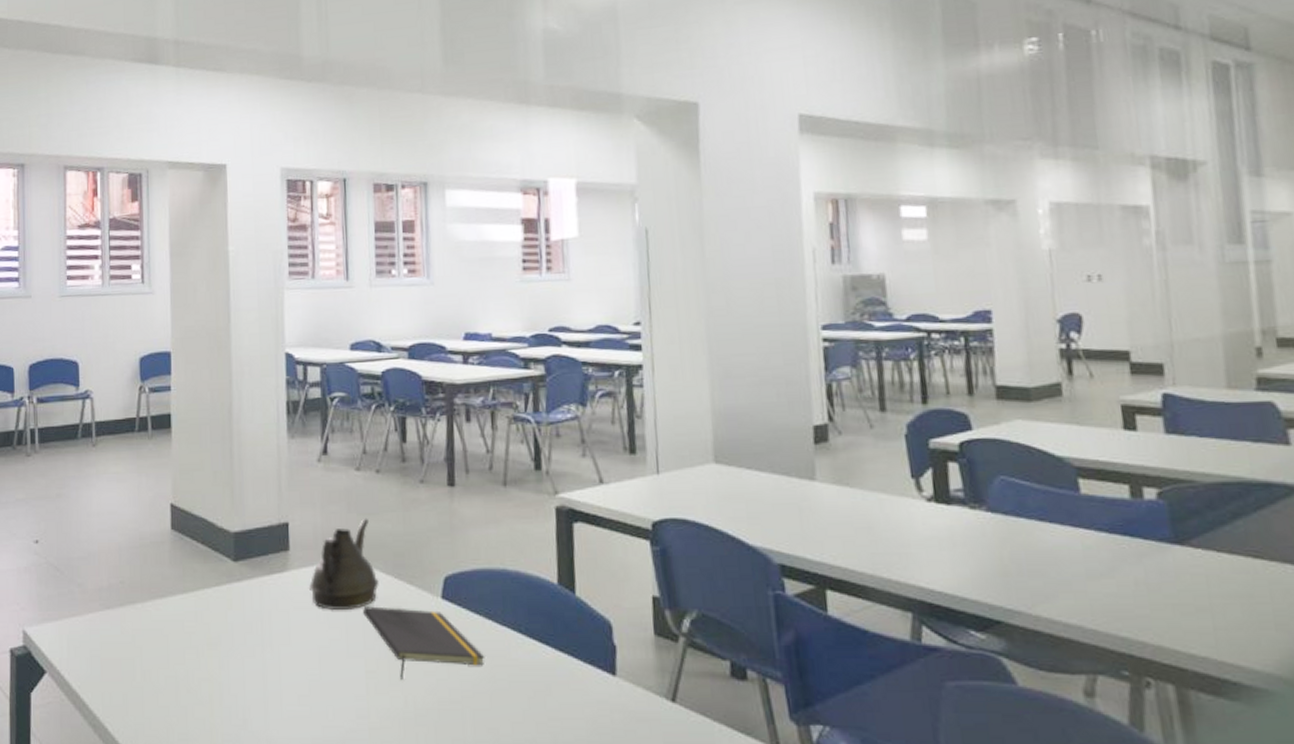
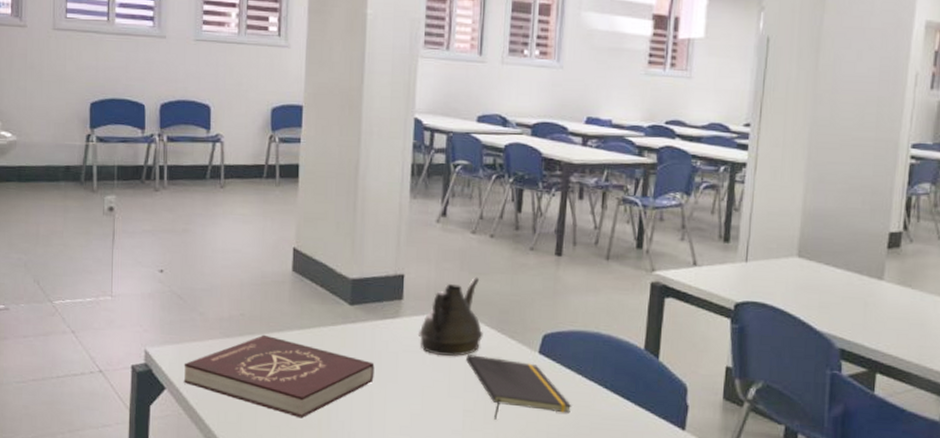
book: none [64,602,266,695] -> present [183,334,375,419]

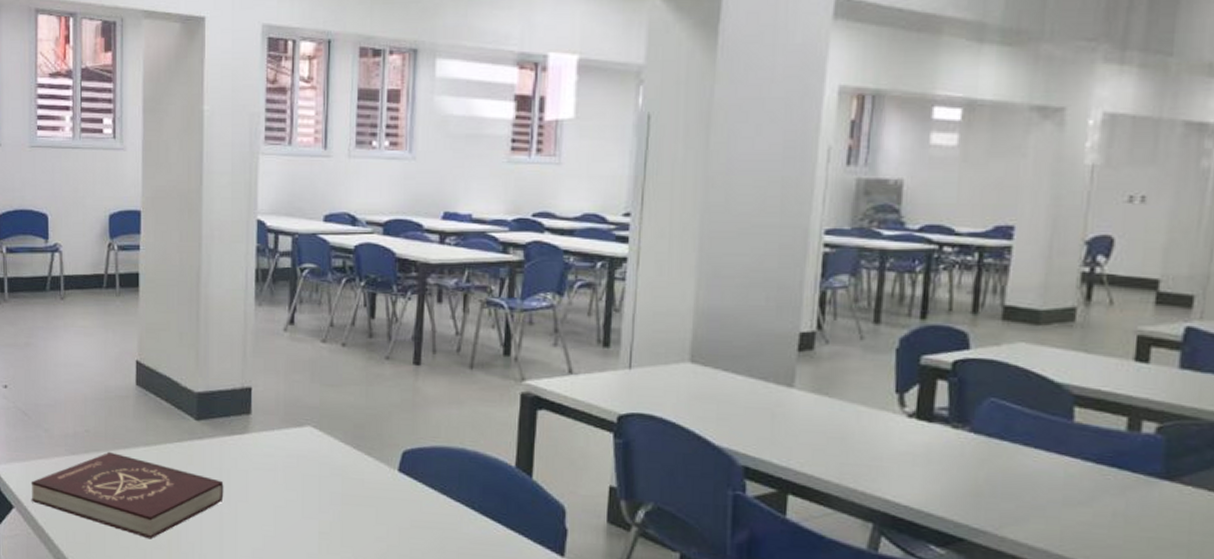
teapot: present [419,276,483,356] -> none [269,389,337,474]
notepad: present [466,354,572,420] -> none [320,472,437,543]

